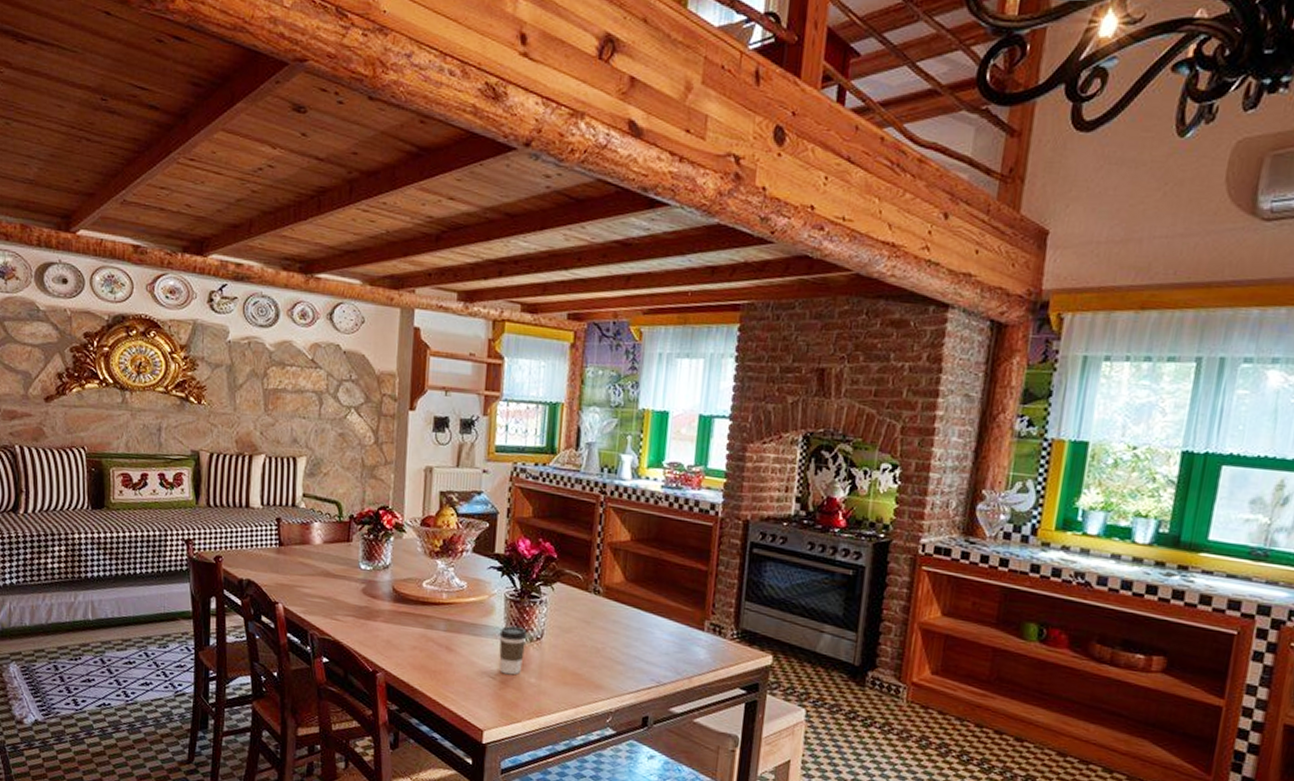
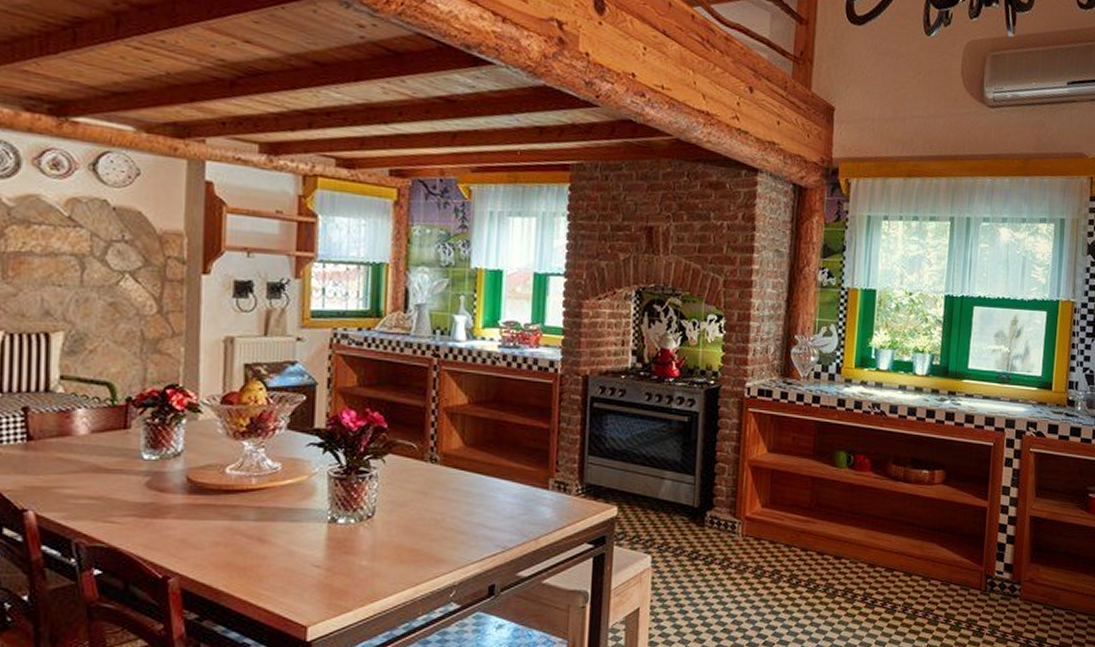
coffee cup: present [499,626,528,675] -> none [323,507,356,560]

